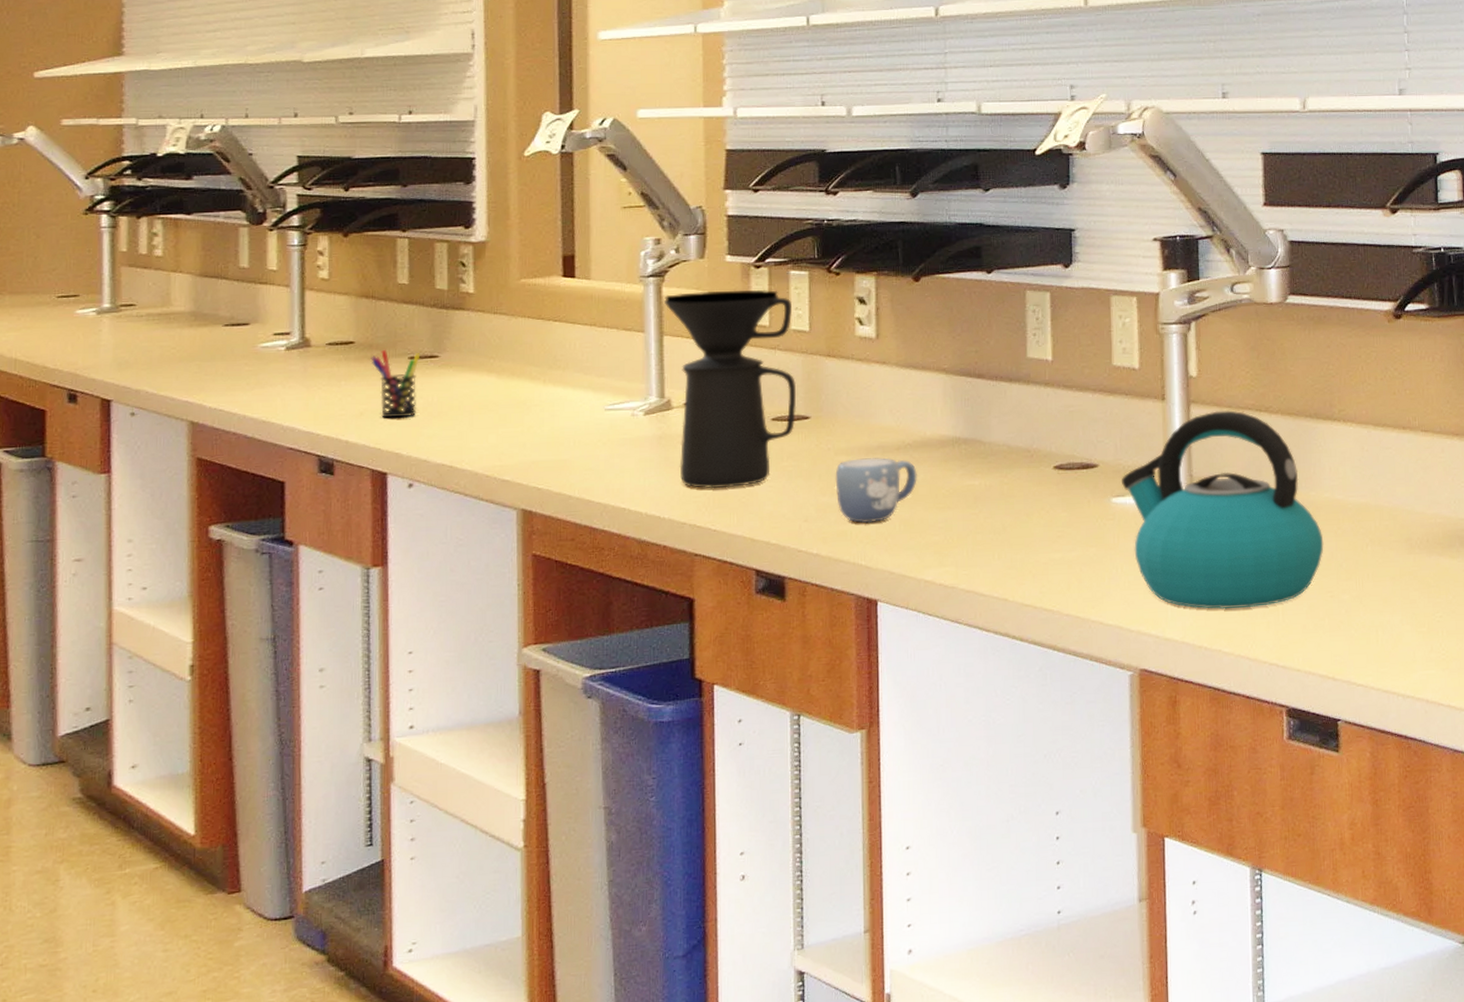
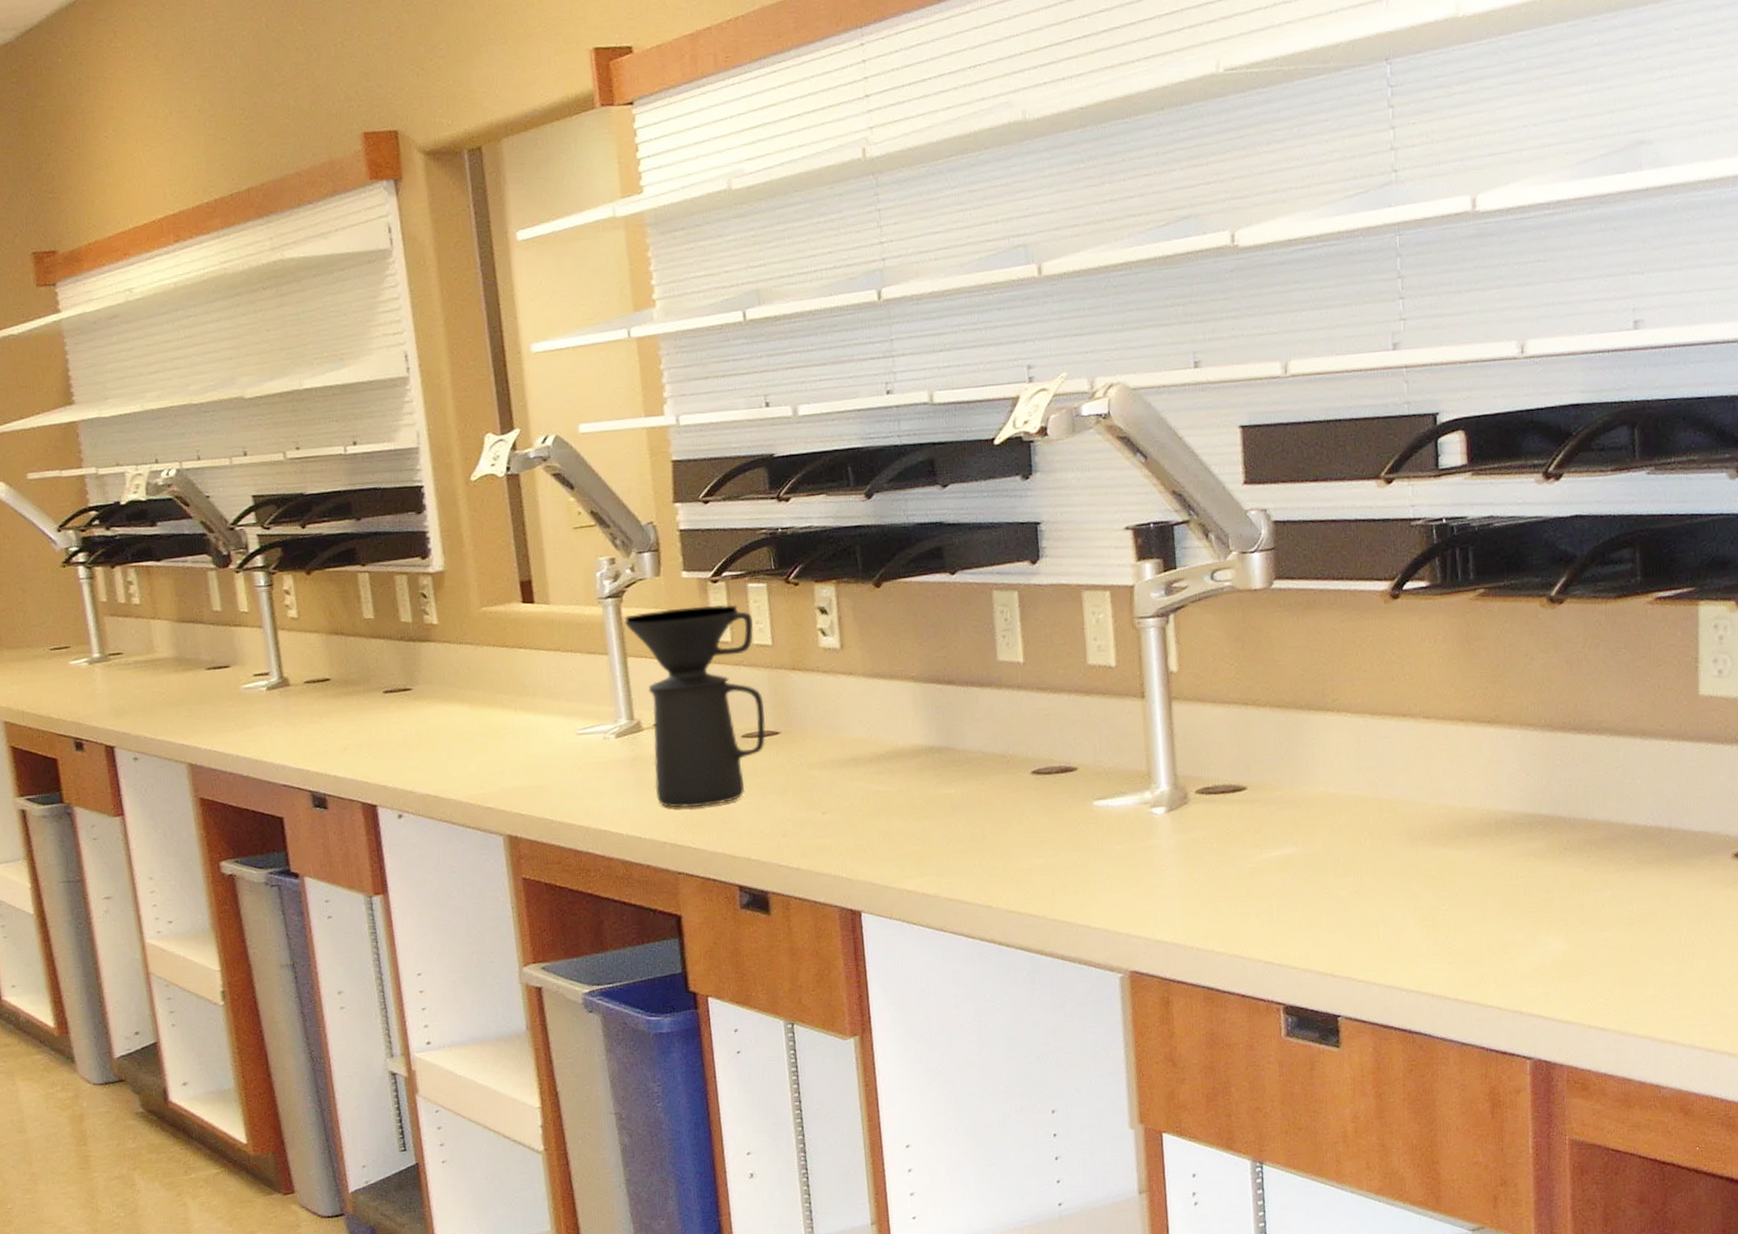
pen holder: present [370,349,421,418] -> none [347,684,398,752]
mug: present [835,457,917,524] -> none [809,769,893,836]
kettle: present [1121,410,1324,610] -> none [1102,705,1319,910]

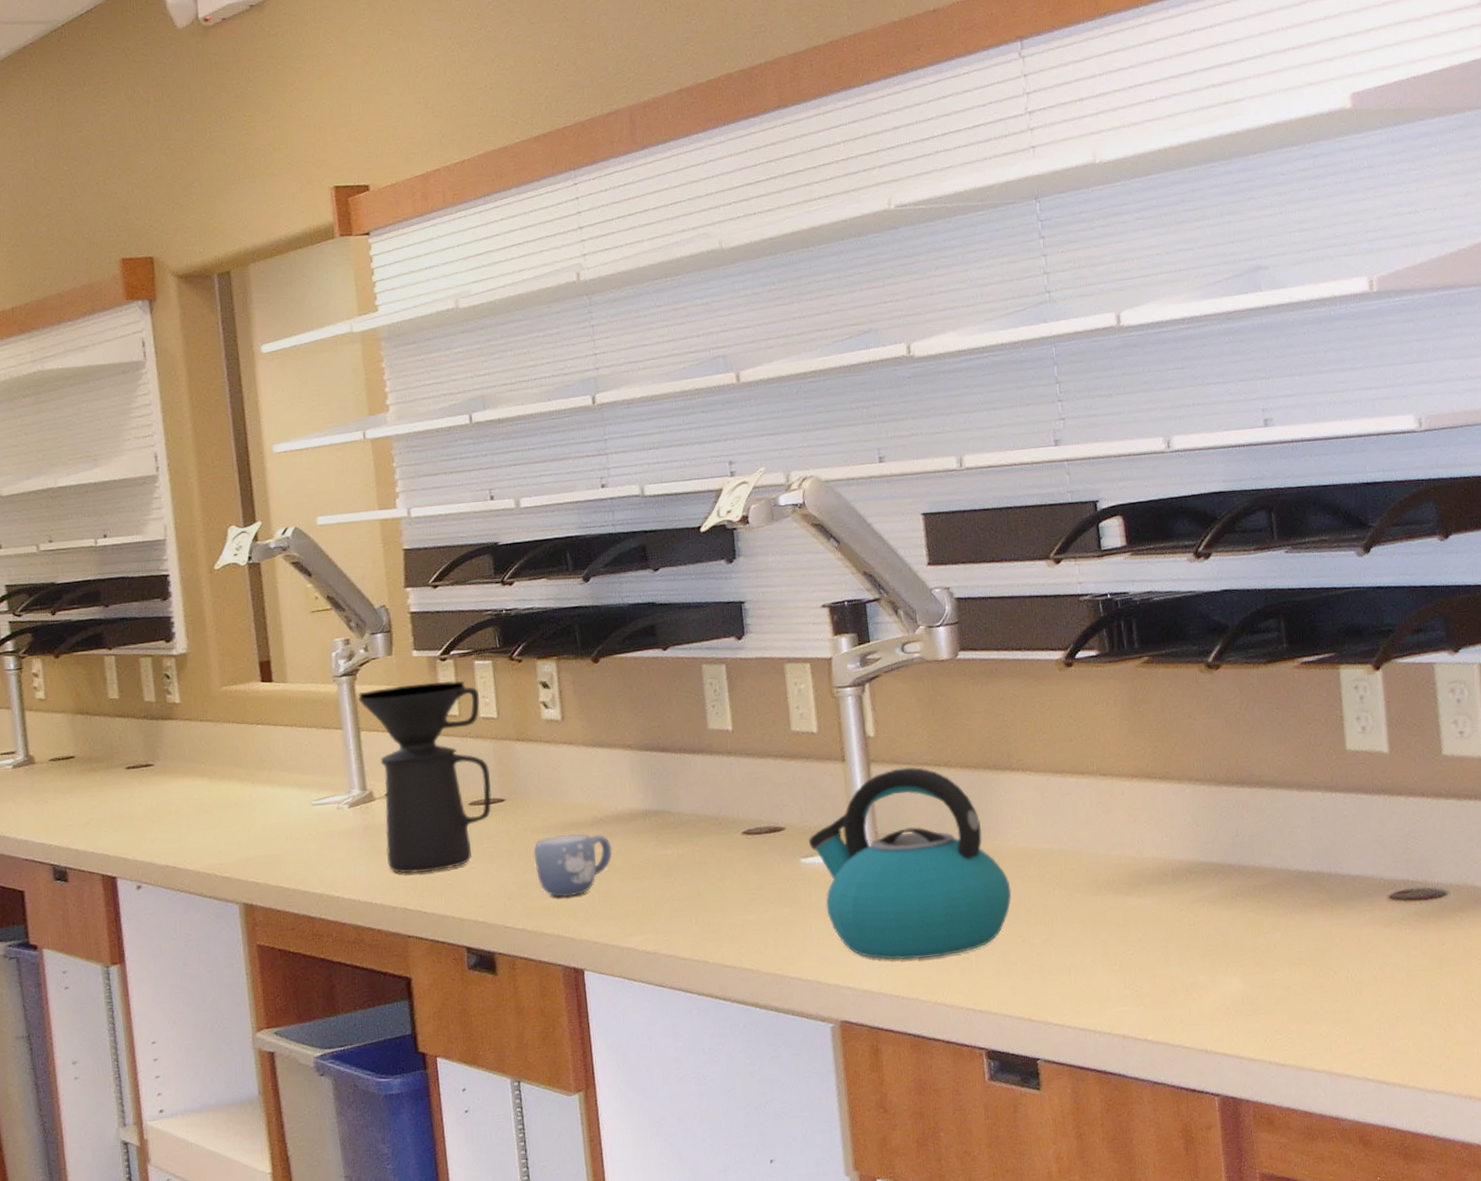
mug: none [809,769,893,836] -> present [533,833,612,898]
kettle: none [1102,705,1319,910] -> present [808,767,1012,960]

